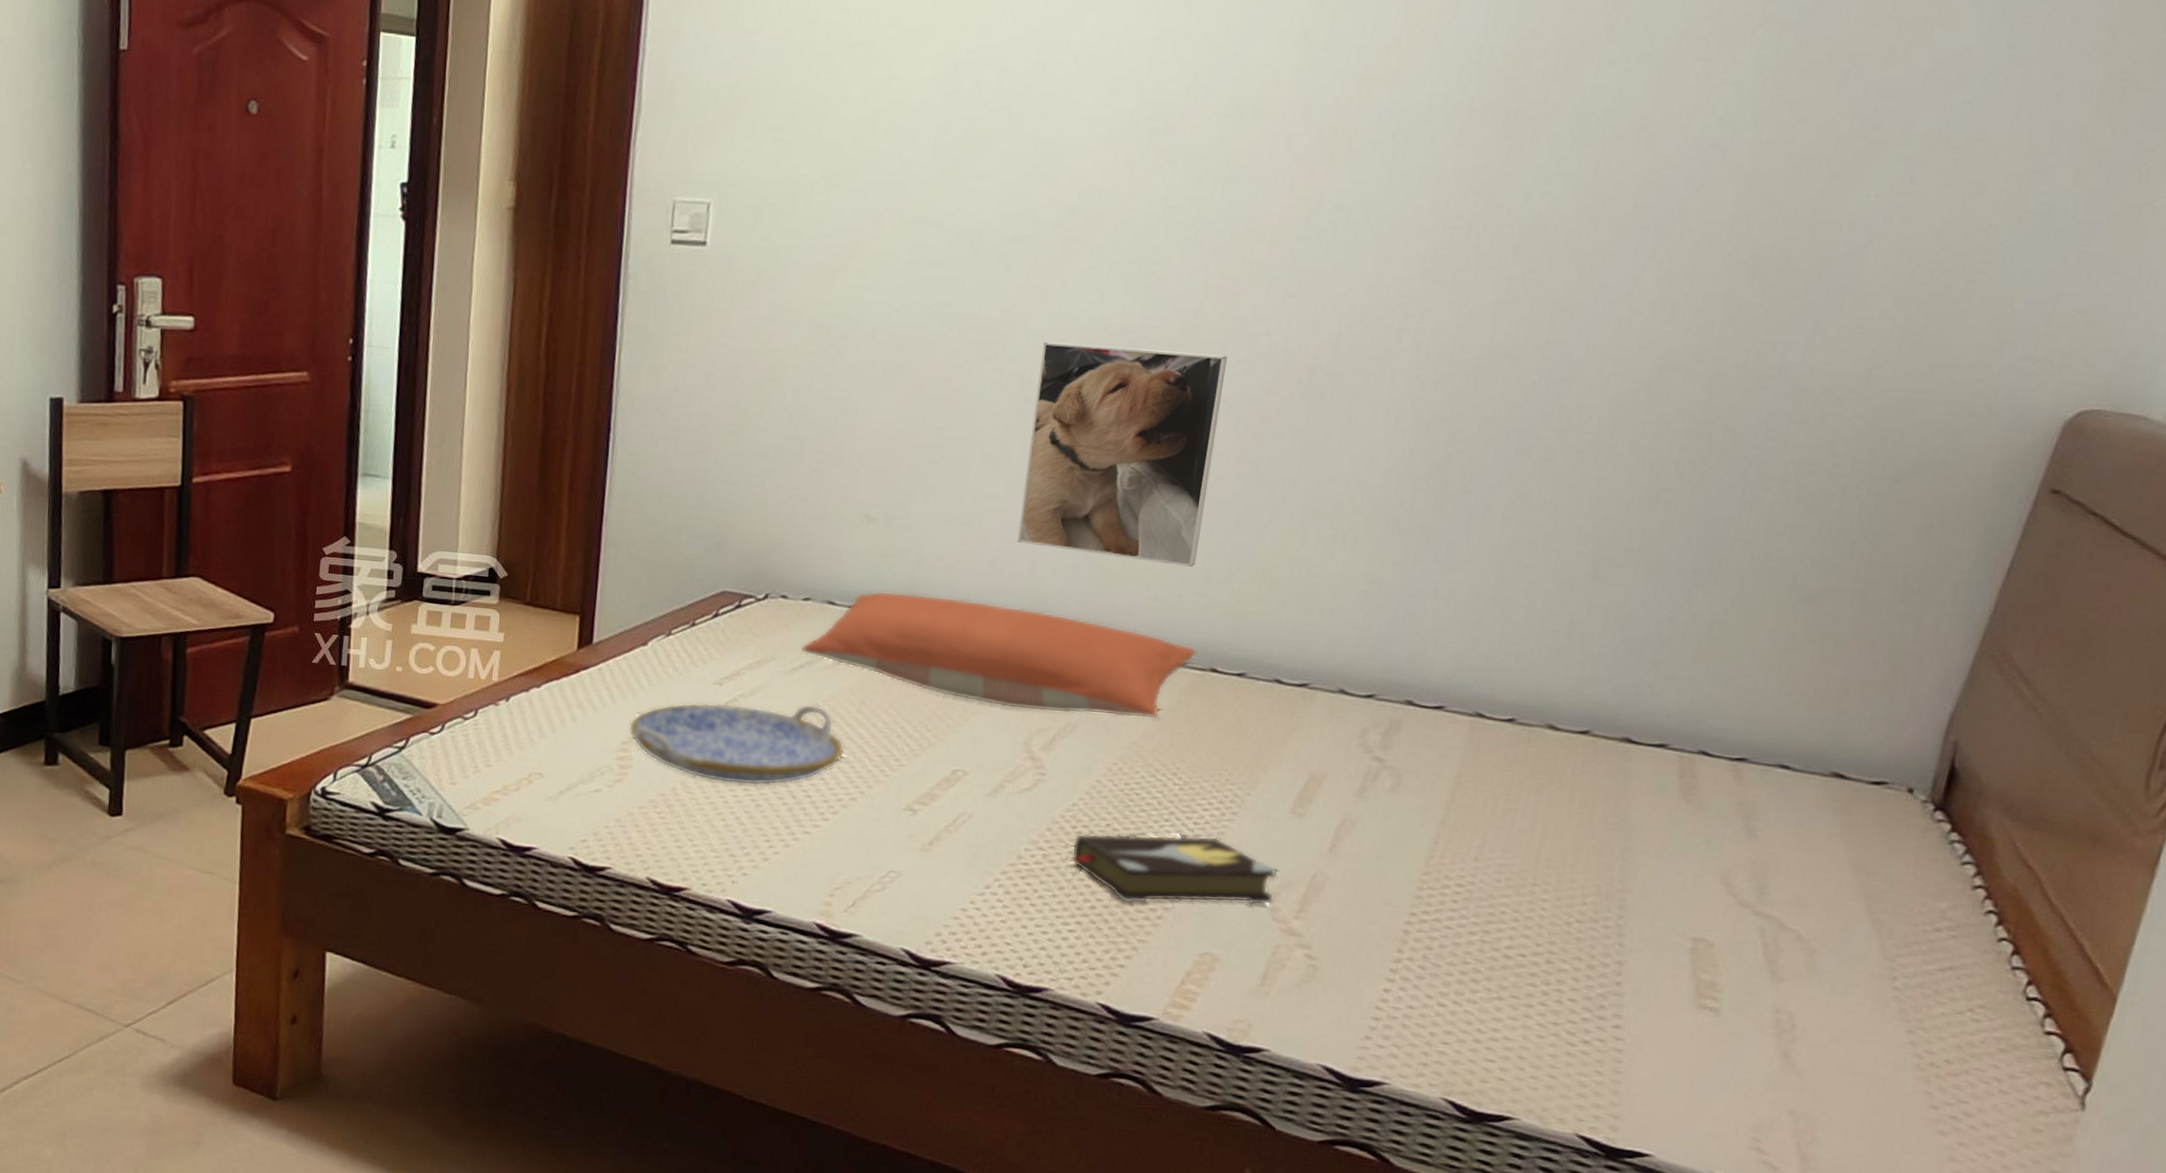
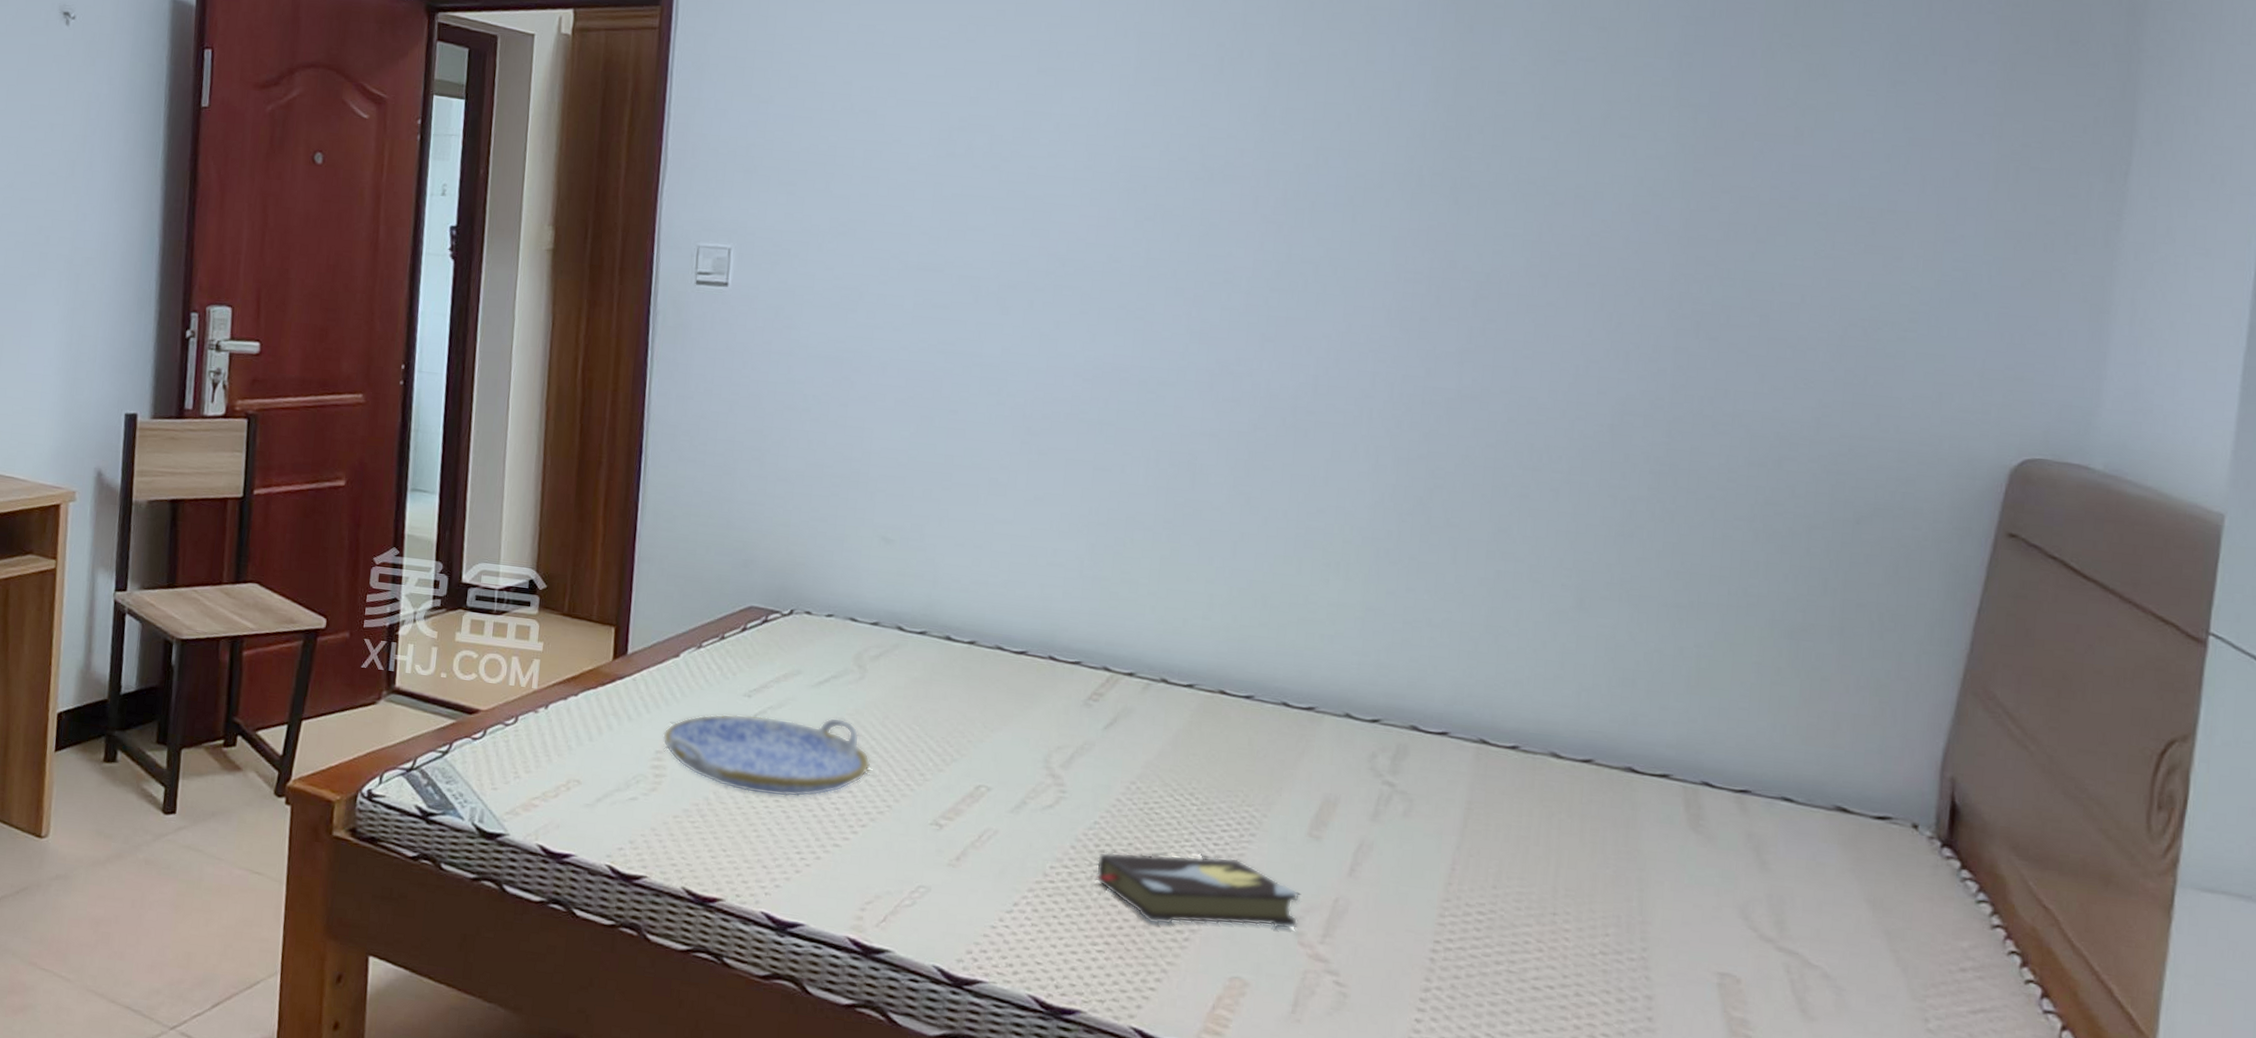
pillow: present [801,590,1197,720] -> none [826,609,1205,740]
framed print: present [1017,341,1227,567] -> none [1027,378,1214,592]

